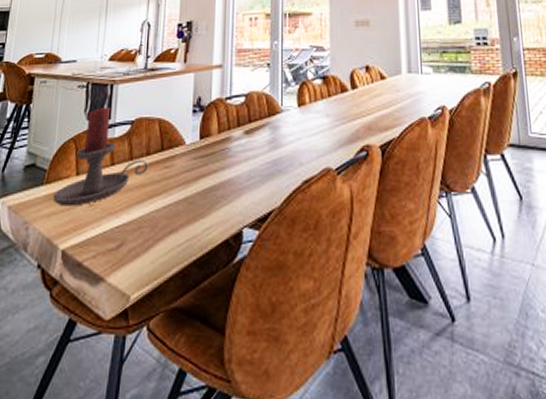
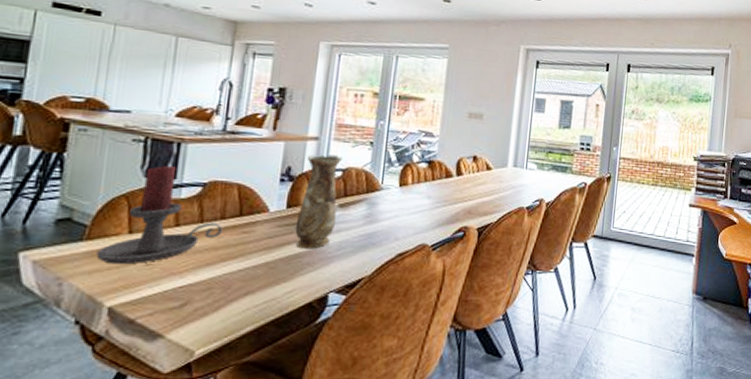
vase: none [208,81,244,181] -> present [295,154,342,249]

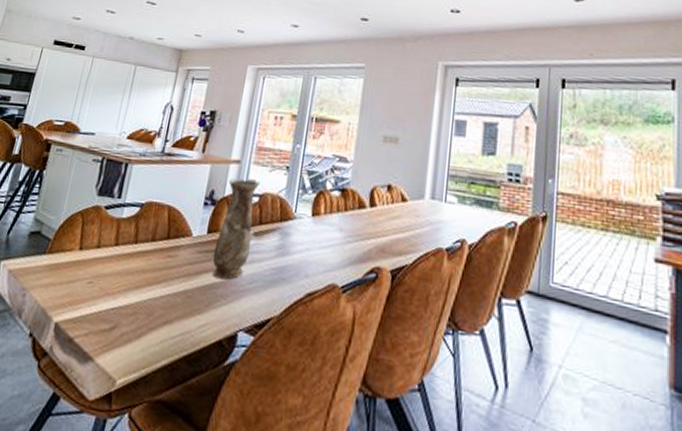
candle holder: present [96,166,223,265] -> none [53,185,152,281]

